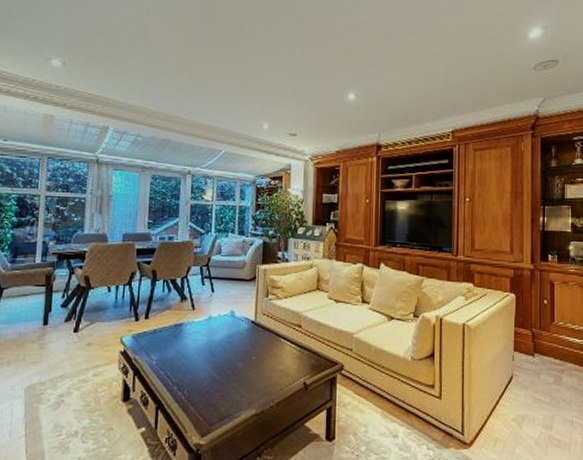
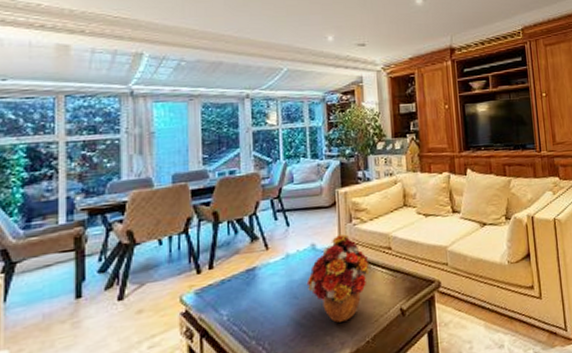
flower arrangement: none [223,307,280,384] -> present [306,234,370,323]

